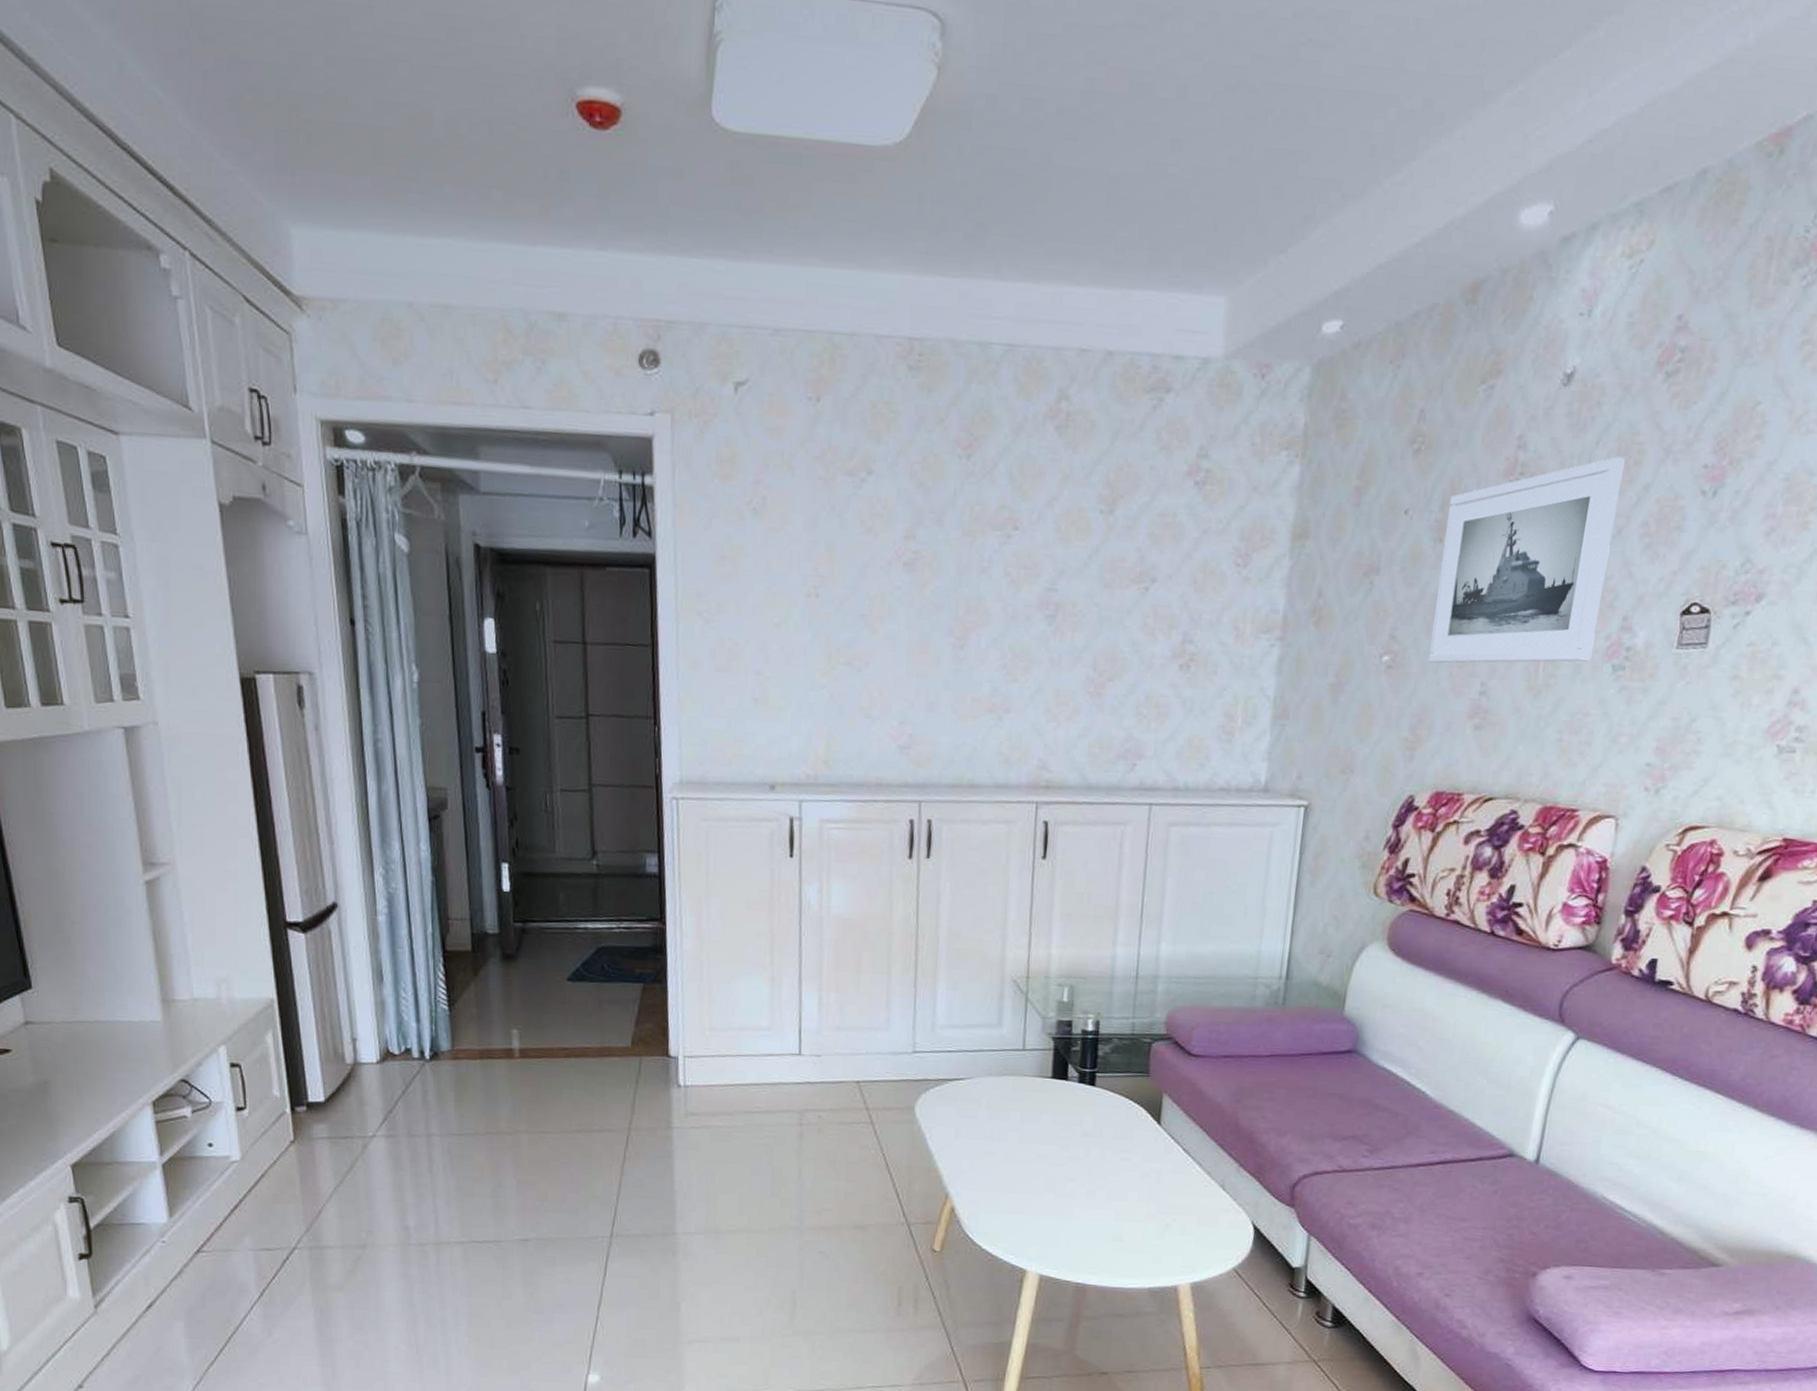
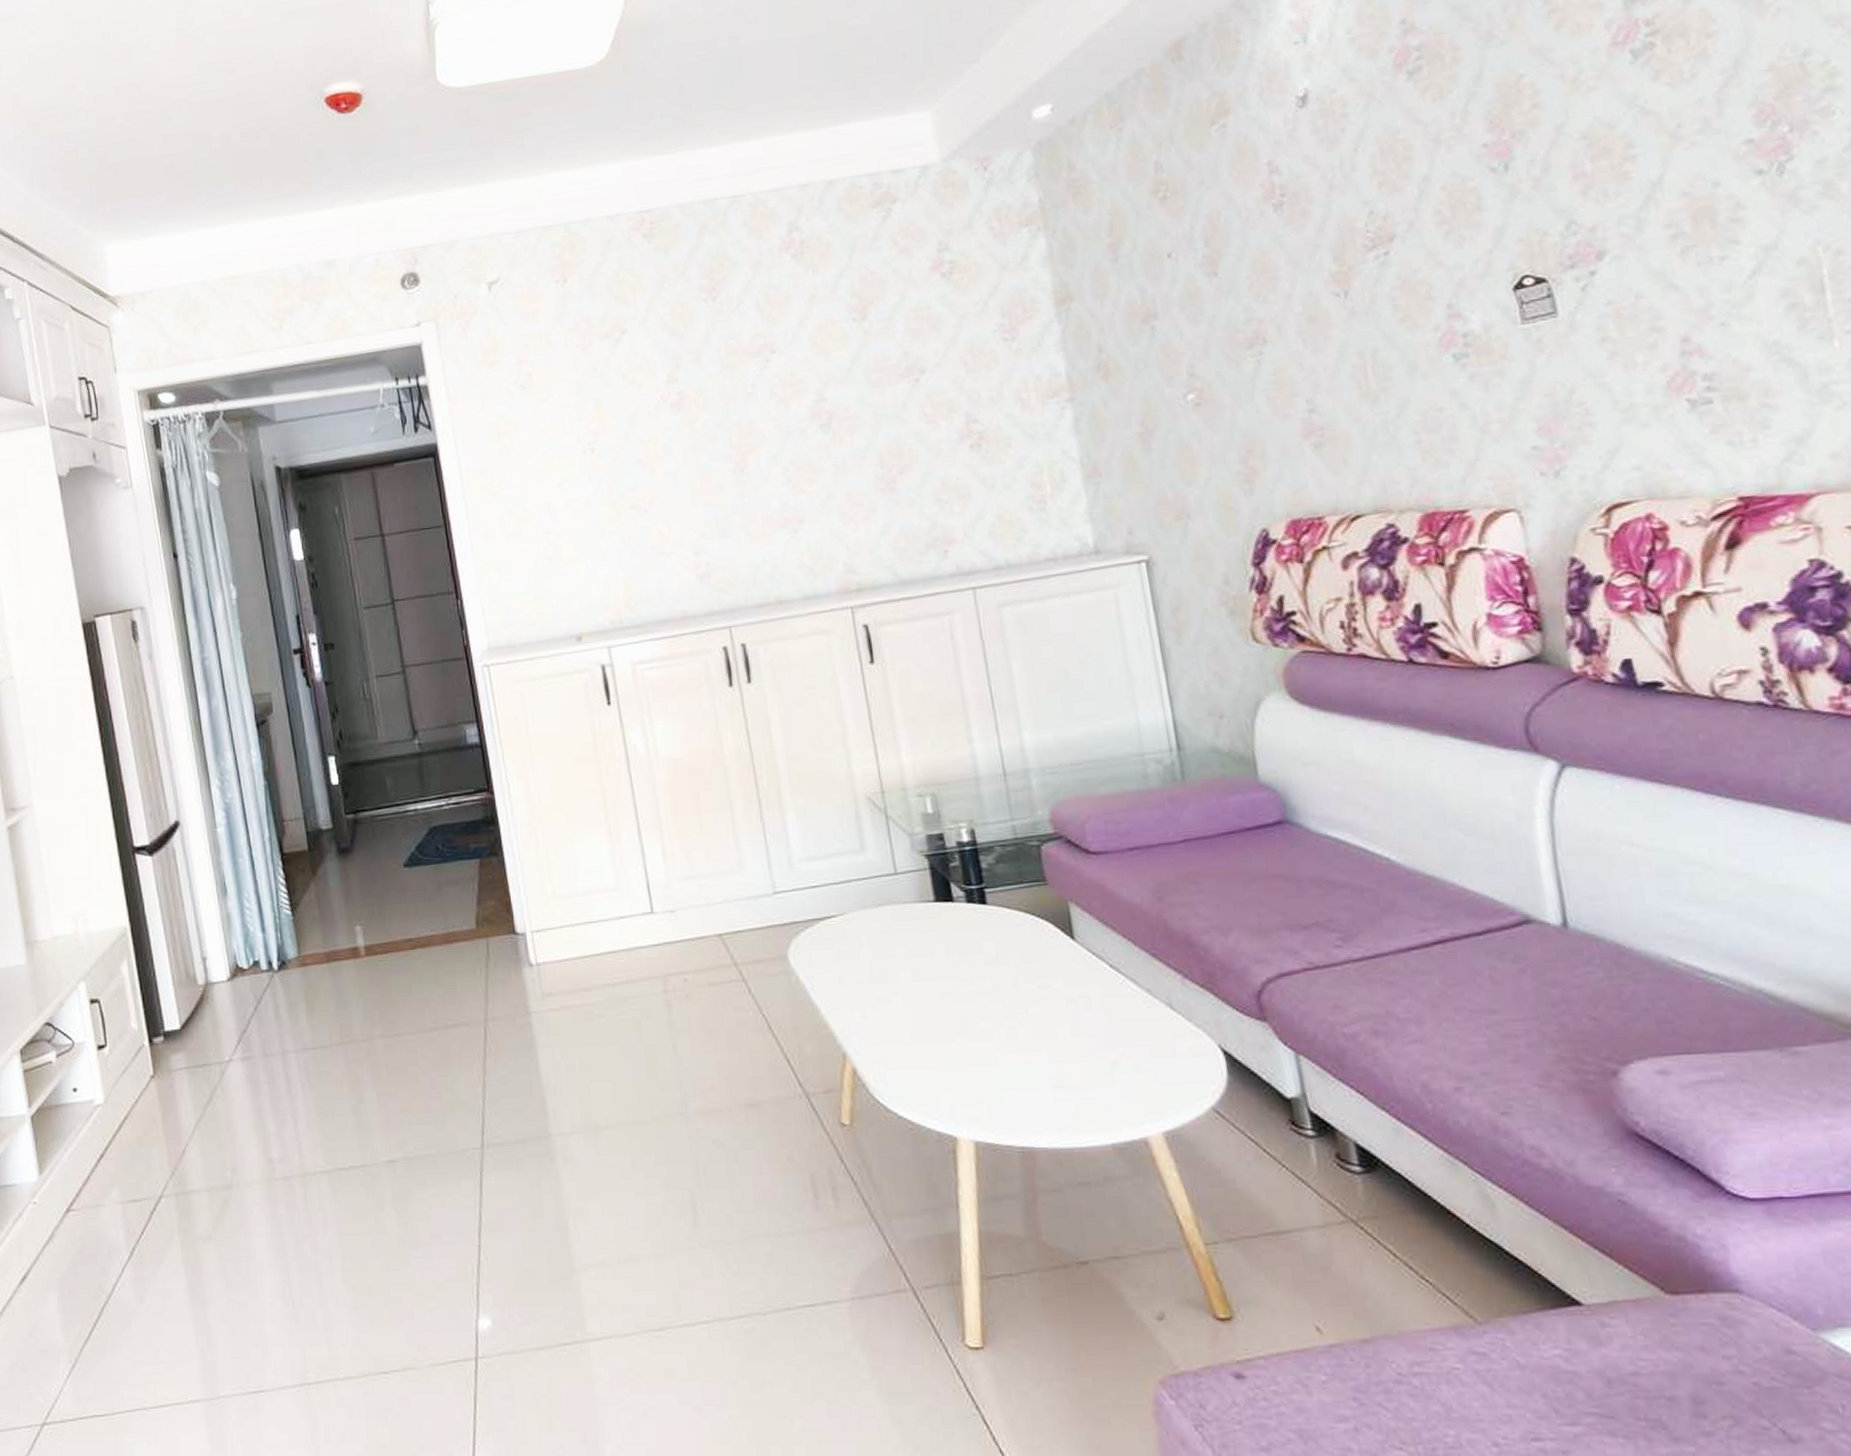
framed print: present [1427,456,1625,664] -> none [1212,156,1425,392]

